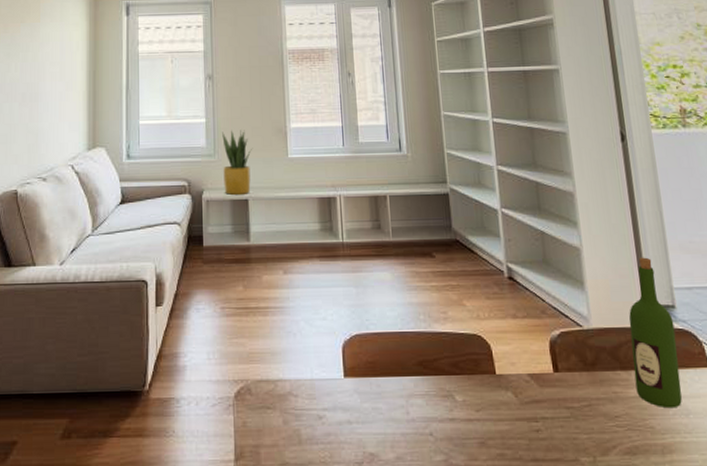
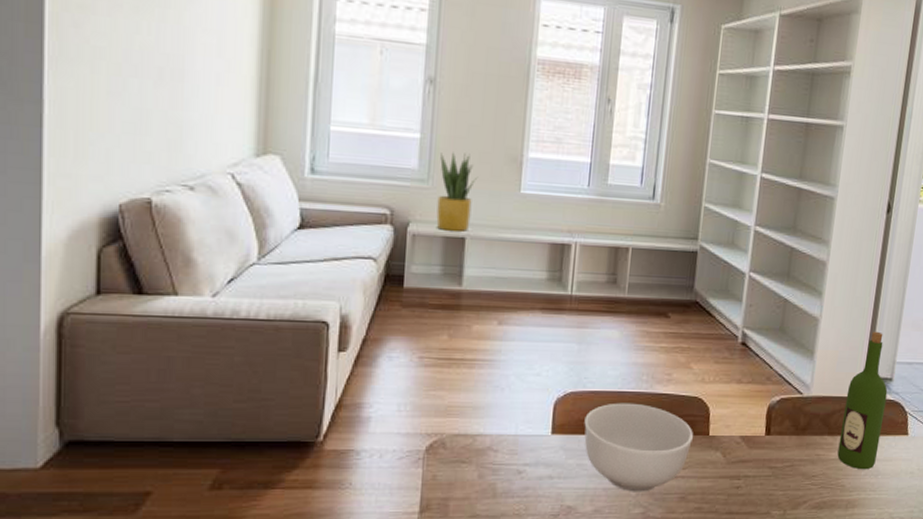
bowl: none [372,343,481,437] -> present [584,403,694,492]

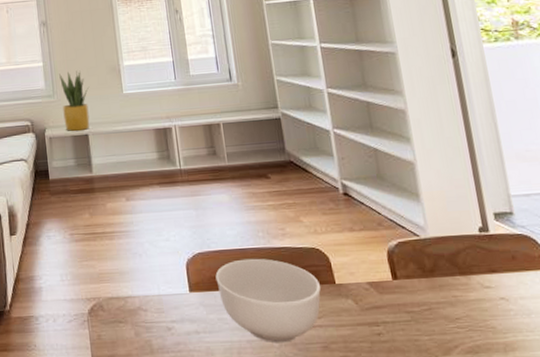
wine bottle: present [837,331,888,470] -> none [466,167,524,310]

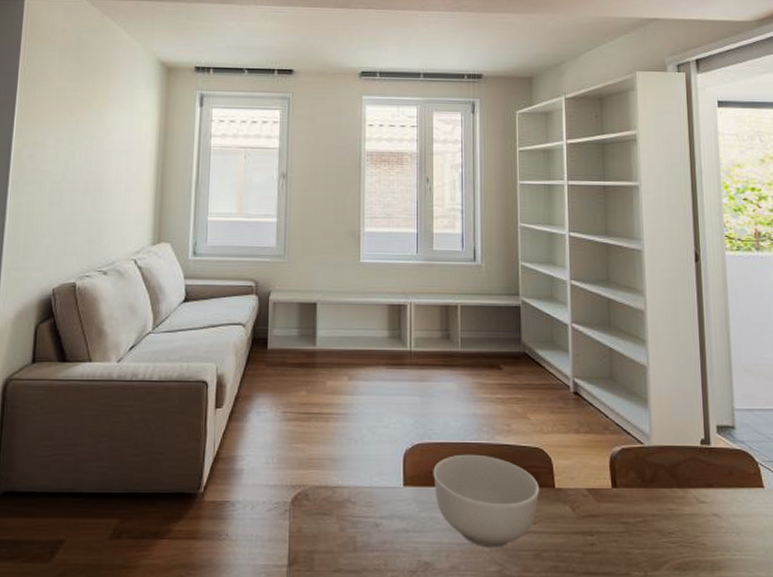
planter: present [59,70,90,131] -> none [292,231,325,298]

